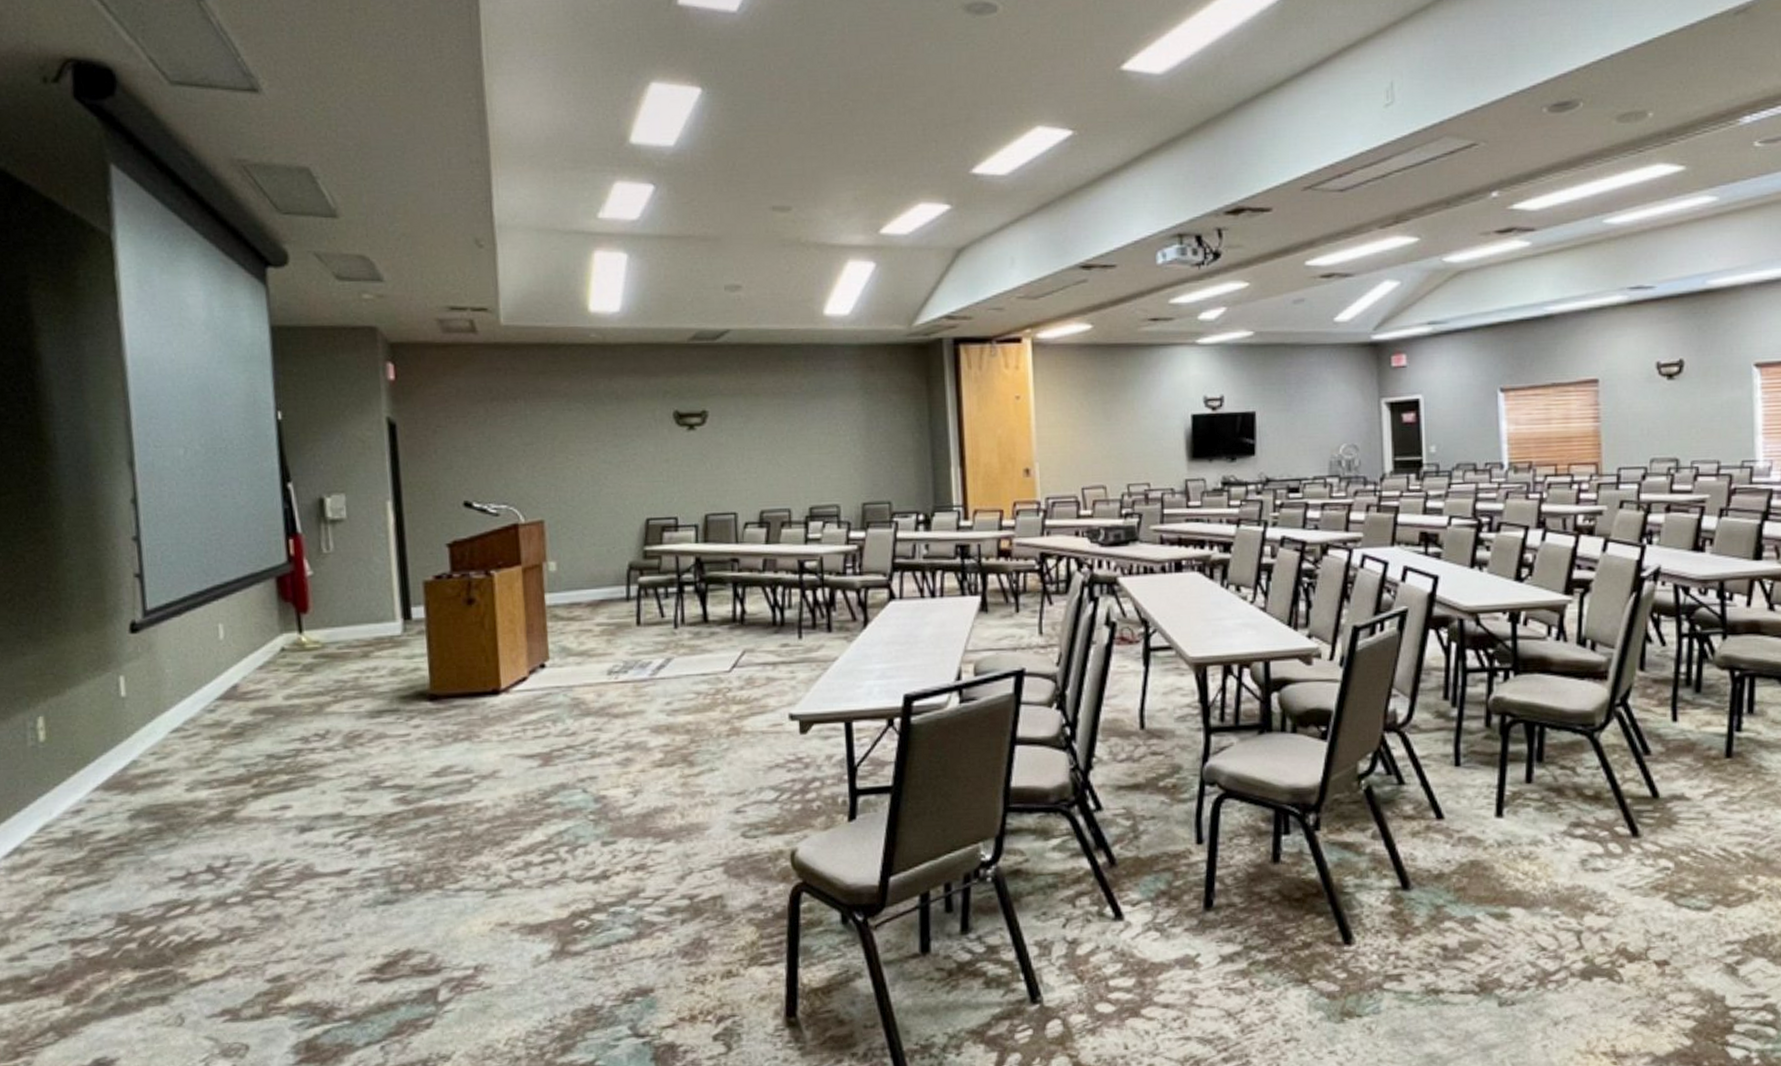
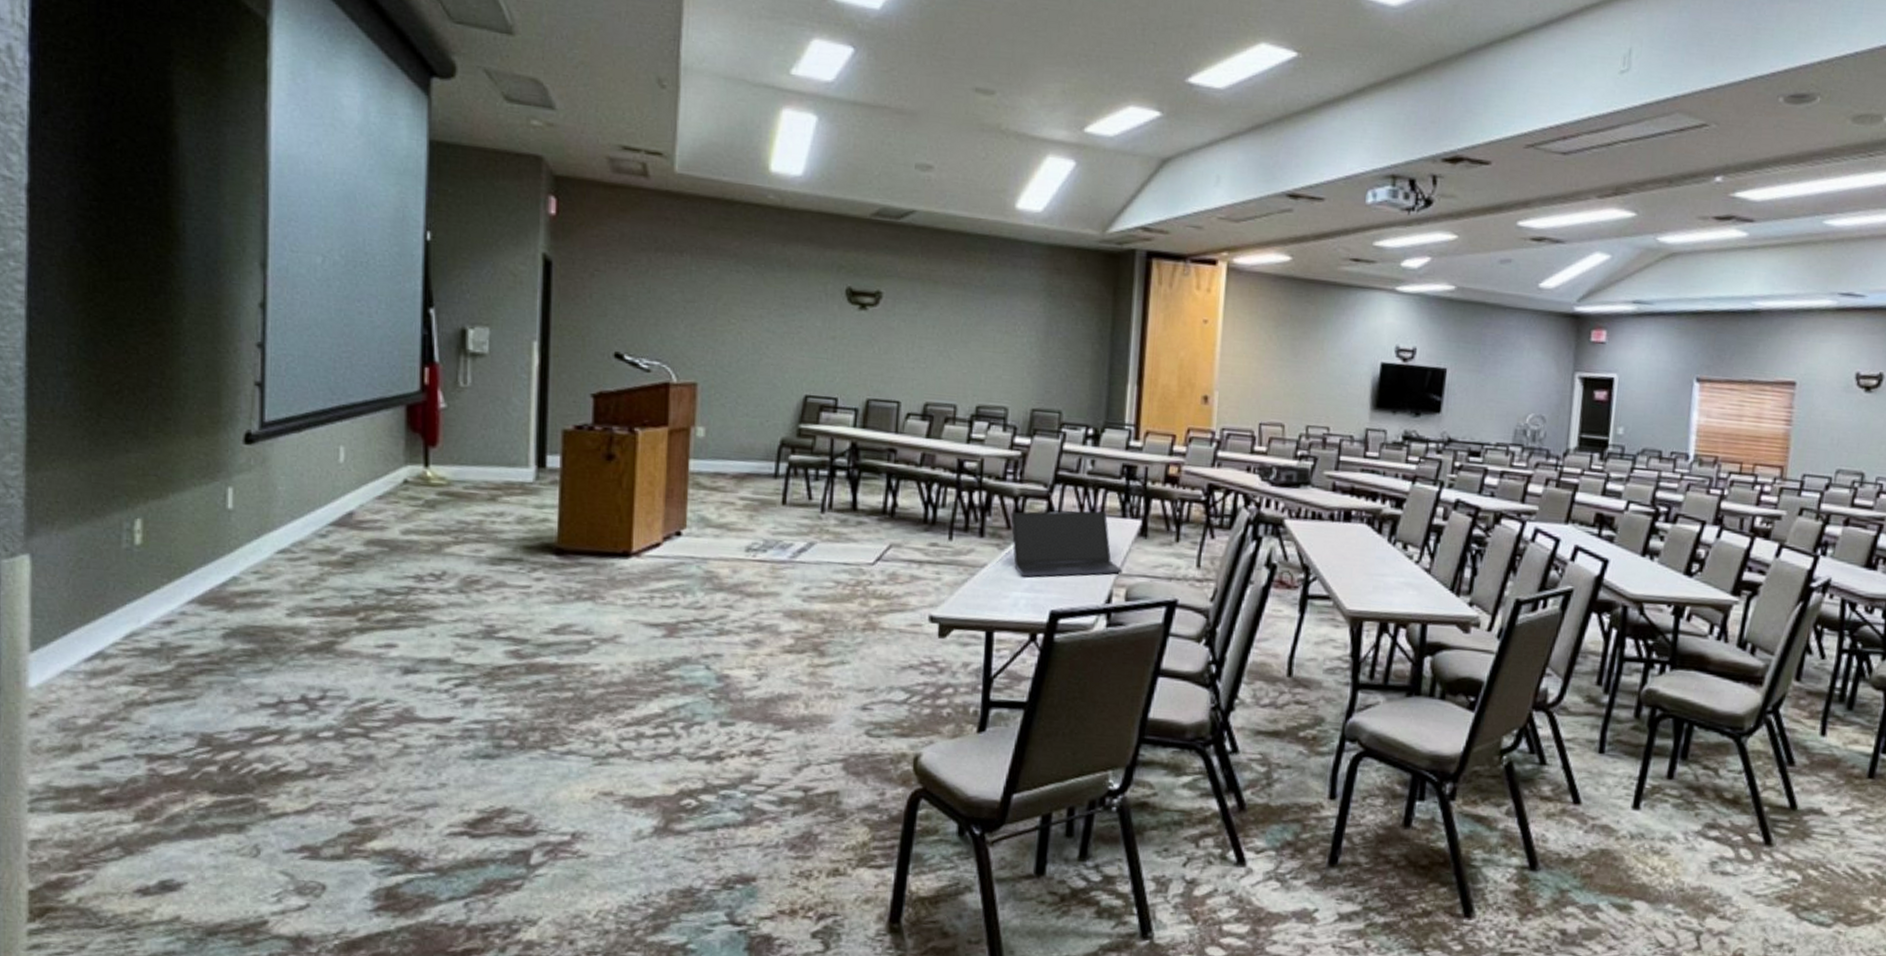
laptop: none [855,591,969,665] -> present [1010,510,1123,577]

